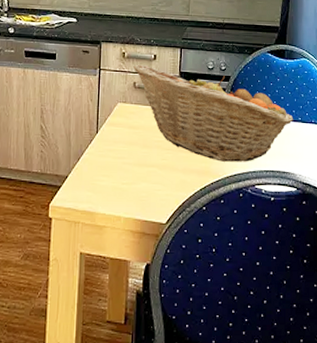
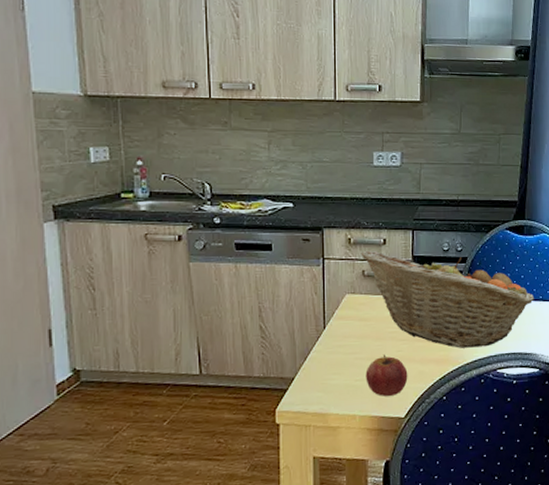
apple: none [132,161,171,201] -> present [365,354,408,396]

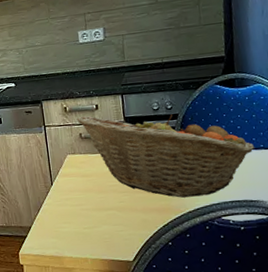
apple: present [365,354,408,396] -> none [92,205,133,242]

